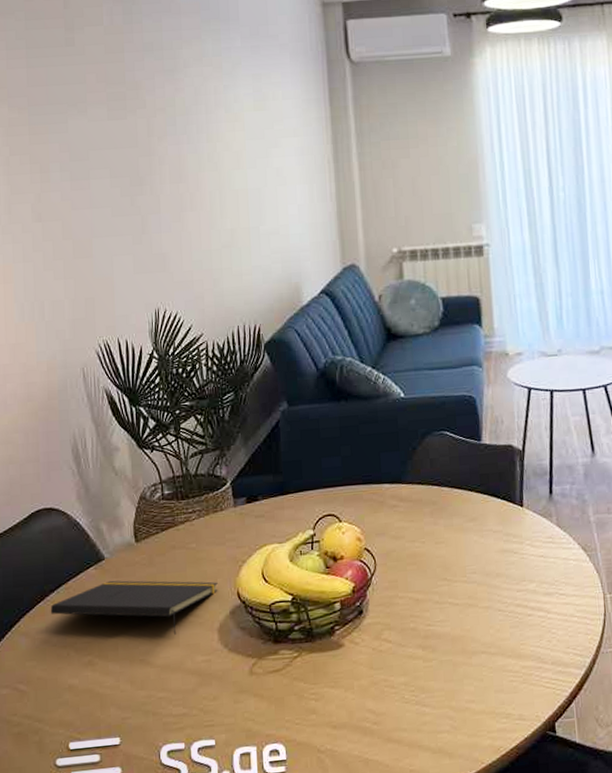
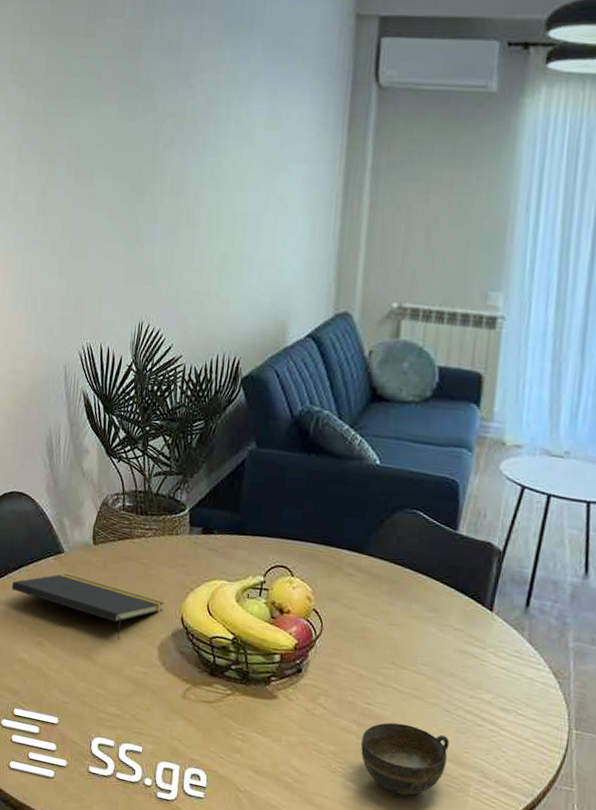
cup: none [428,633,507,707] -> present [361,722,450,798]

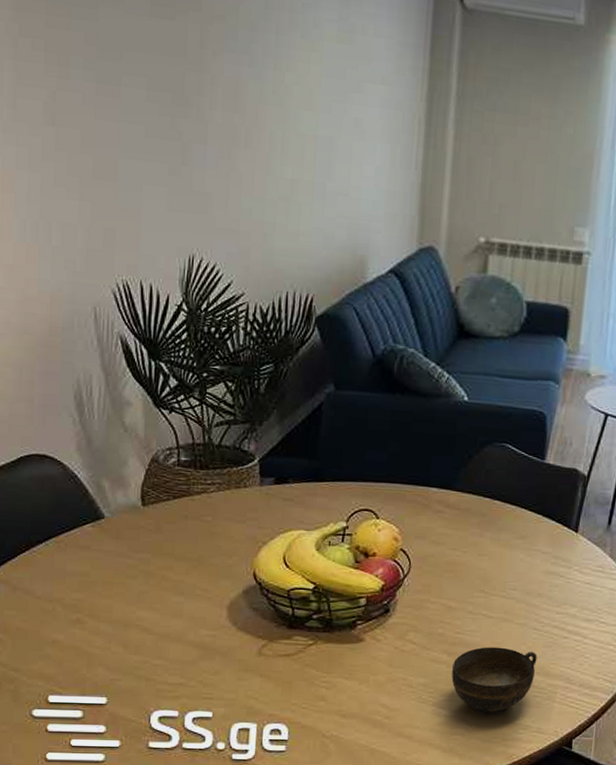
notepad: present [11,573,164,641] -> none [36,540,233,606]

